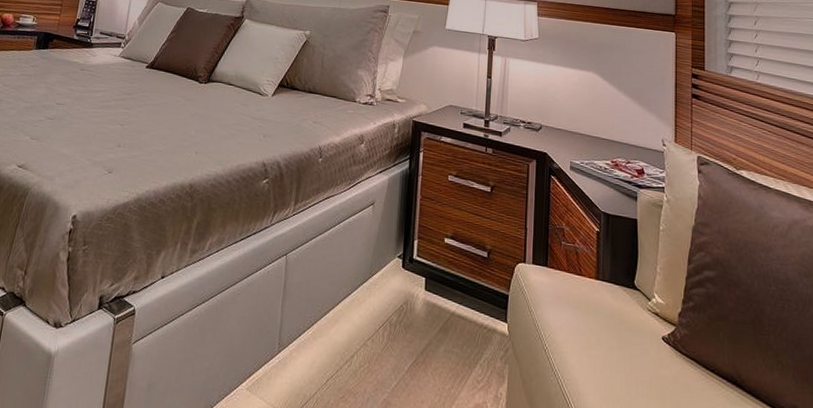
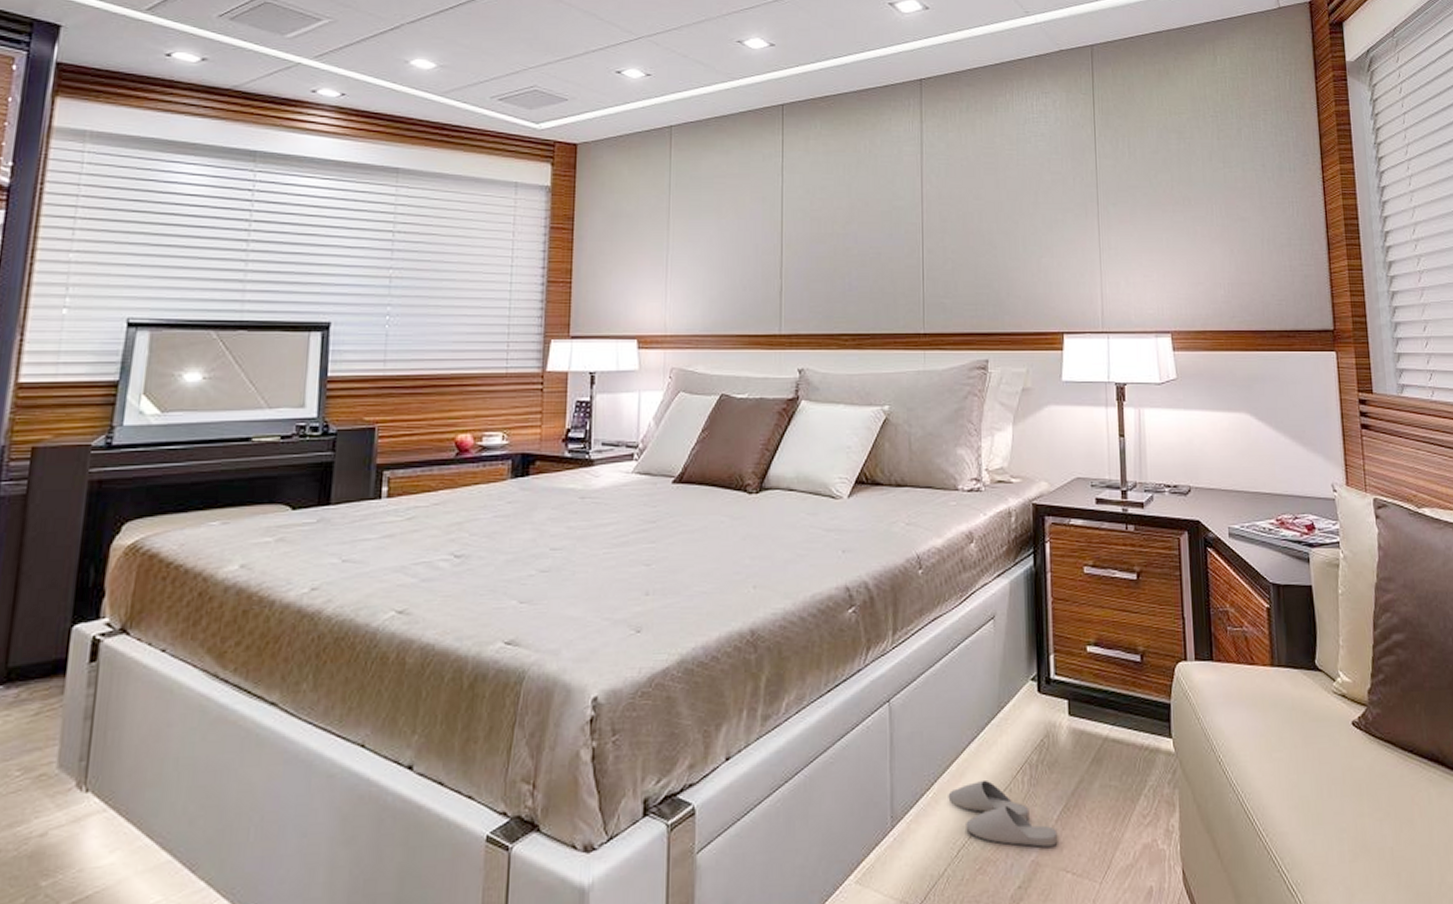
slippers: none [323,328,407,391] -> present [948,779,1058,847]

